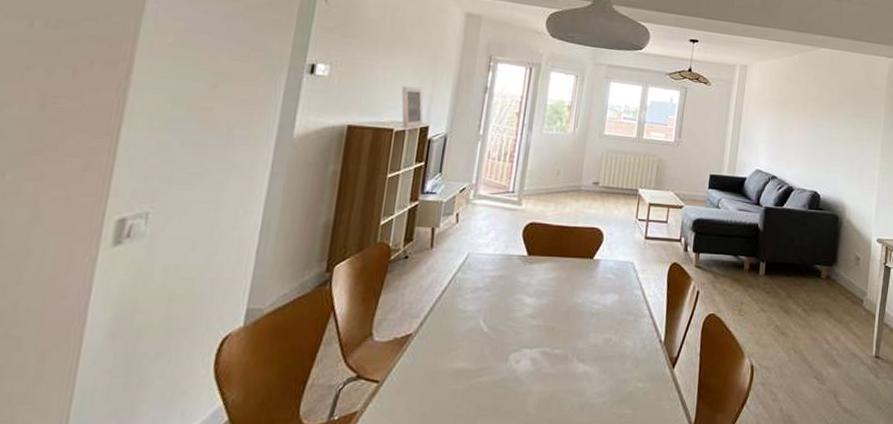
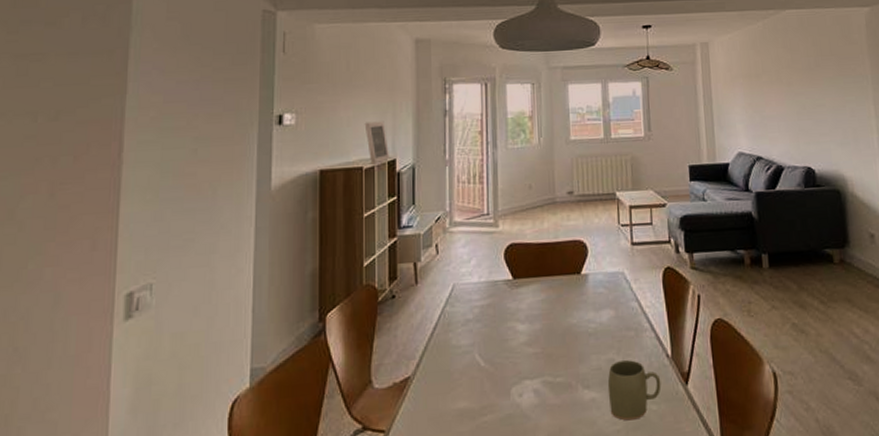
mug: none [600,341,651,394] -> present [607,360,661,421]

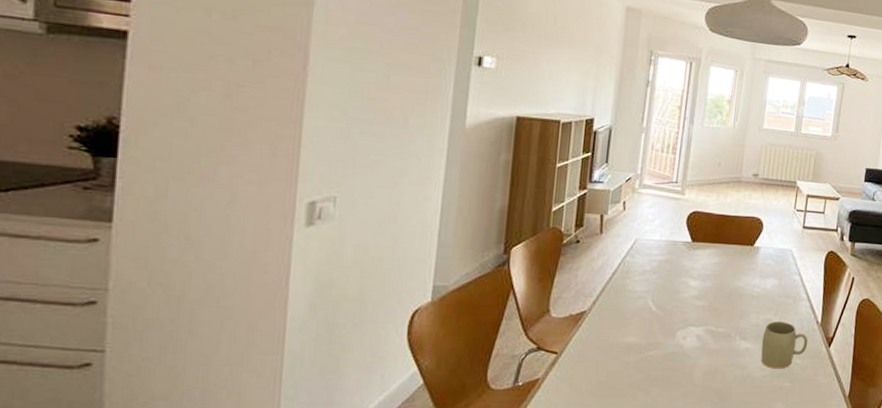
picture frame: present [364,121,390,164] -> none [565,78,589,120]

